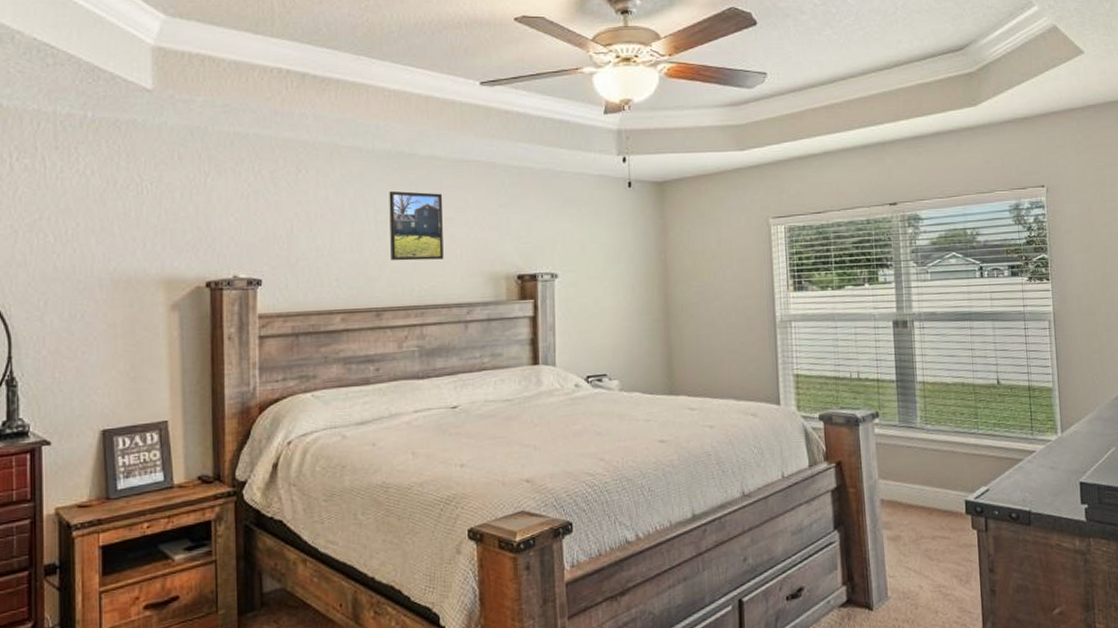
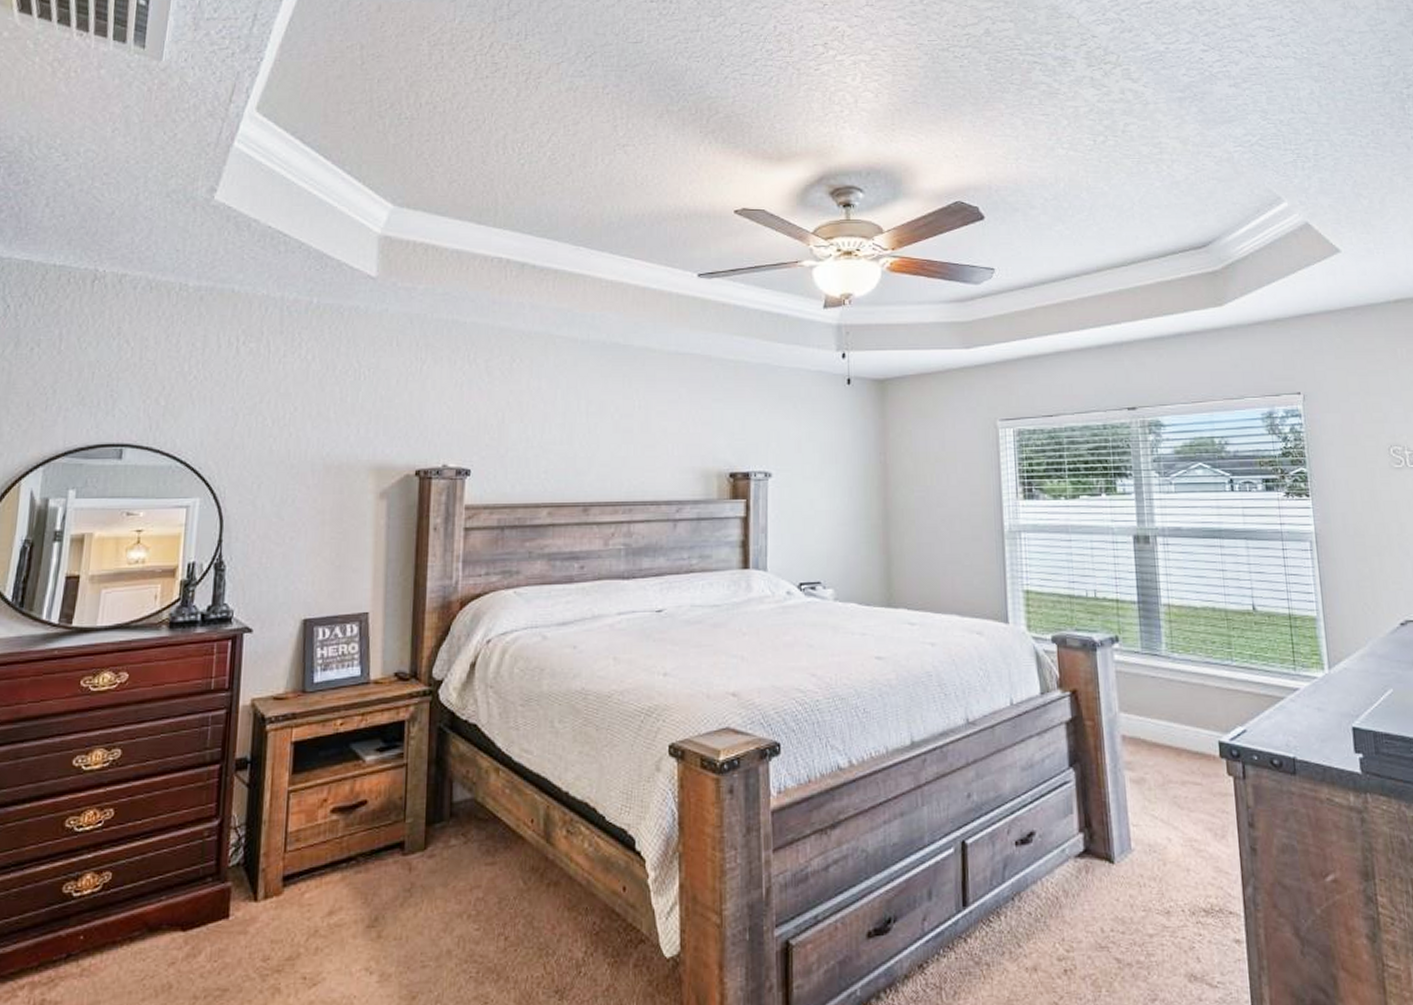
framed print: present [389,190,444,261] -> none [601,382,656,455]

